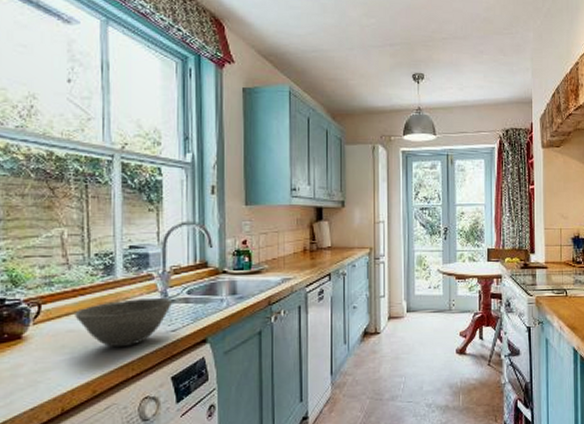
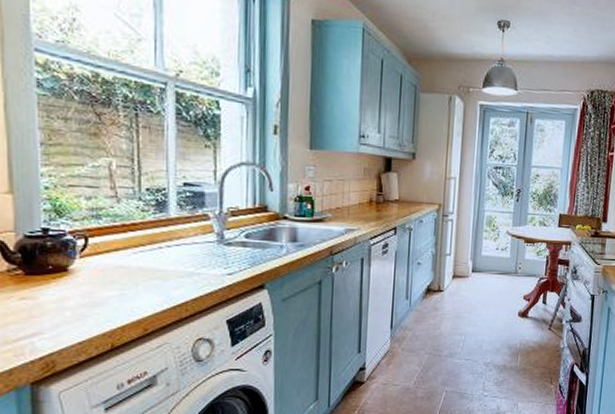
bowl: present [75,298,173,348] -> none [125,239,230,287]

